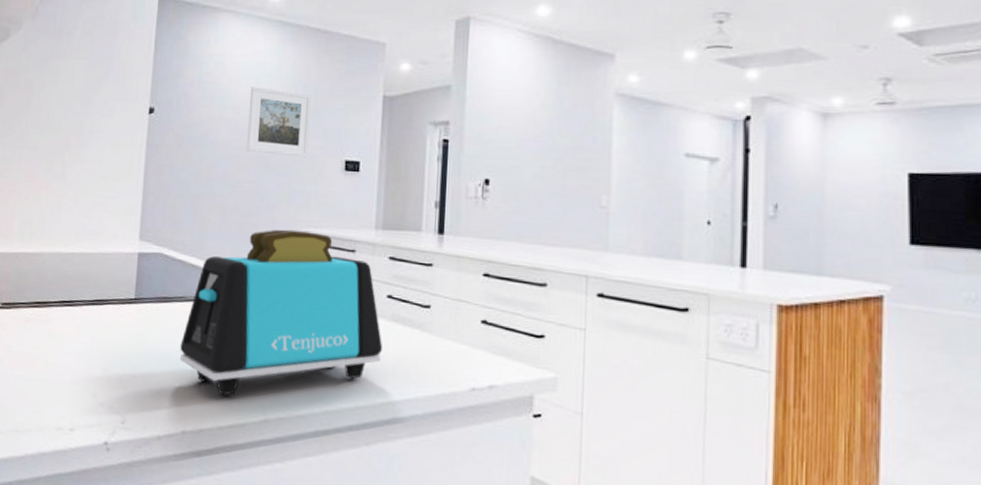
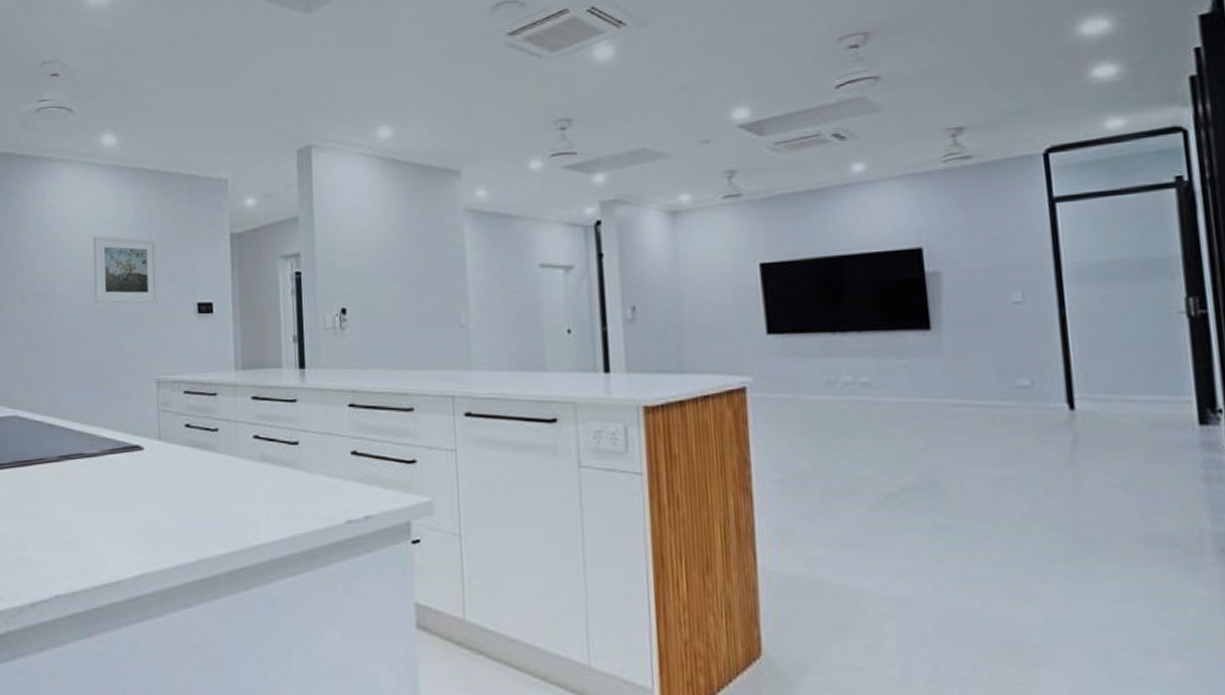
toaster: present [179,229,383,396] -> none [45,378,254,555]

